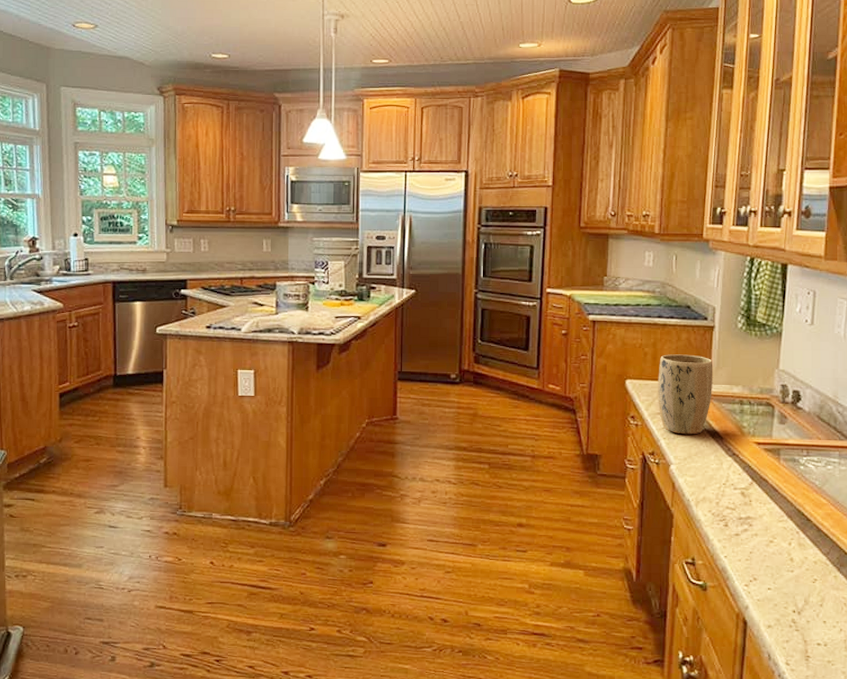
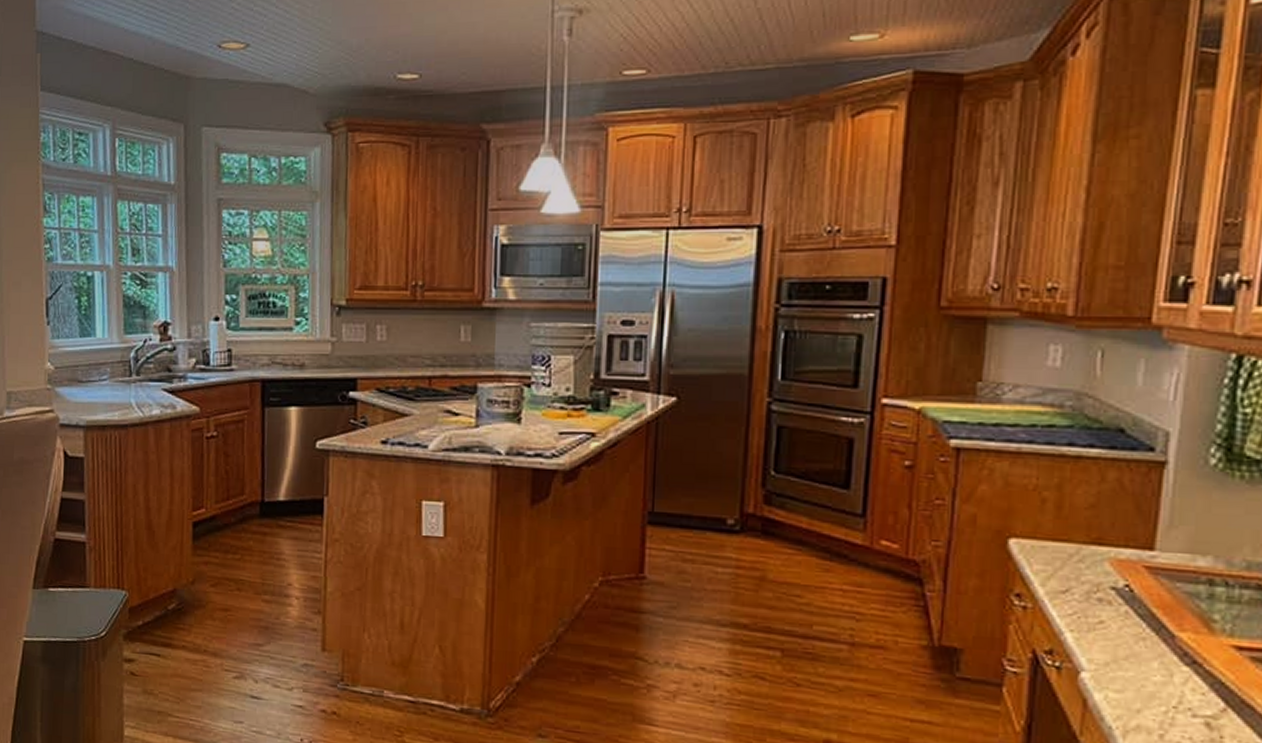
plant pot: present [658,354,713,435] -> none [1062,502,1163,628]

